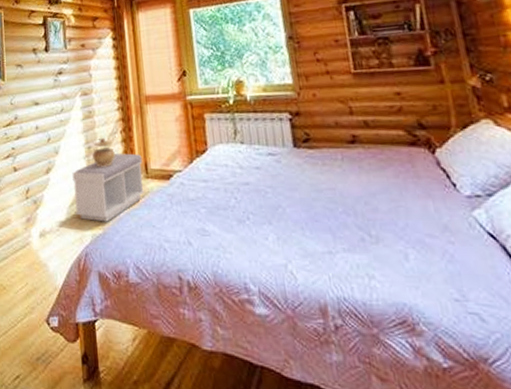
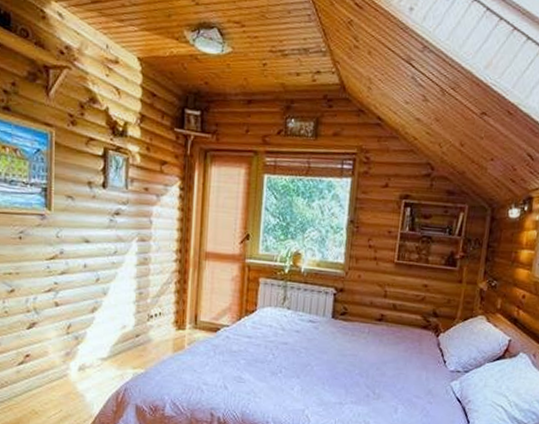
bench: present [72,153,146,222] -> none [118,303,193,363]
ceramic pot: present [92,137,115,167] -> none [143,285,167,314]

